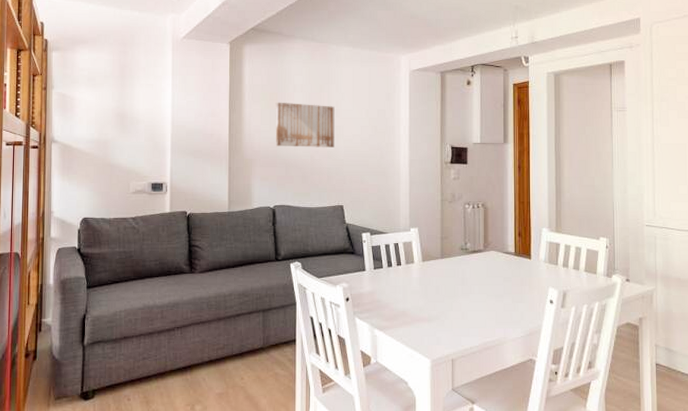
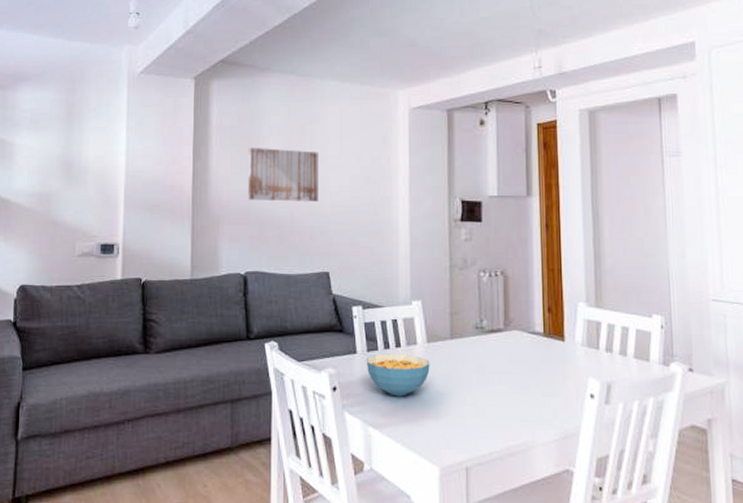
cereal bowl: none [373,271,424,305] -> present [366,353,430,397]

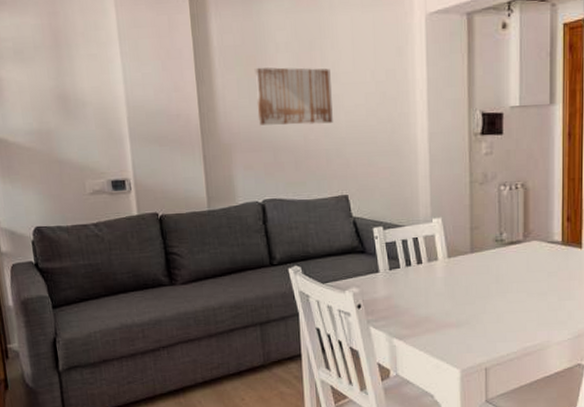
cereal bowl: present [366,353,430,397] -> none [388,270,451,310]

